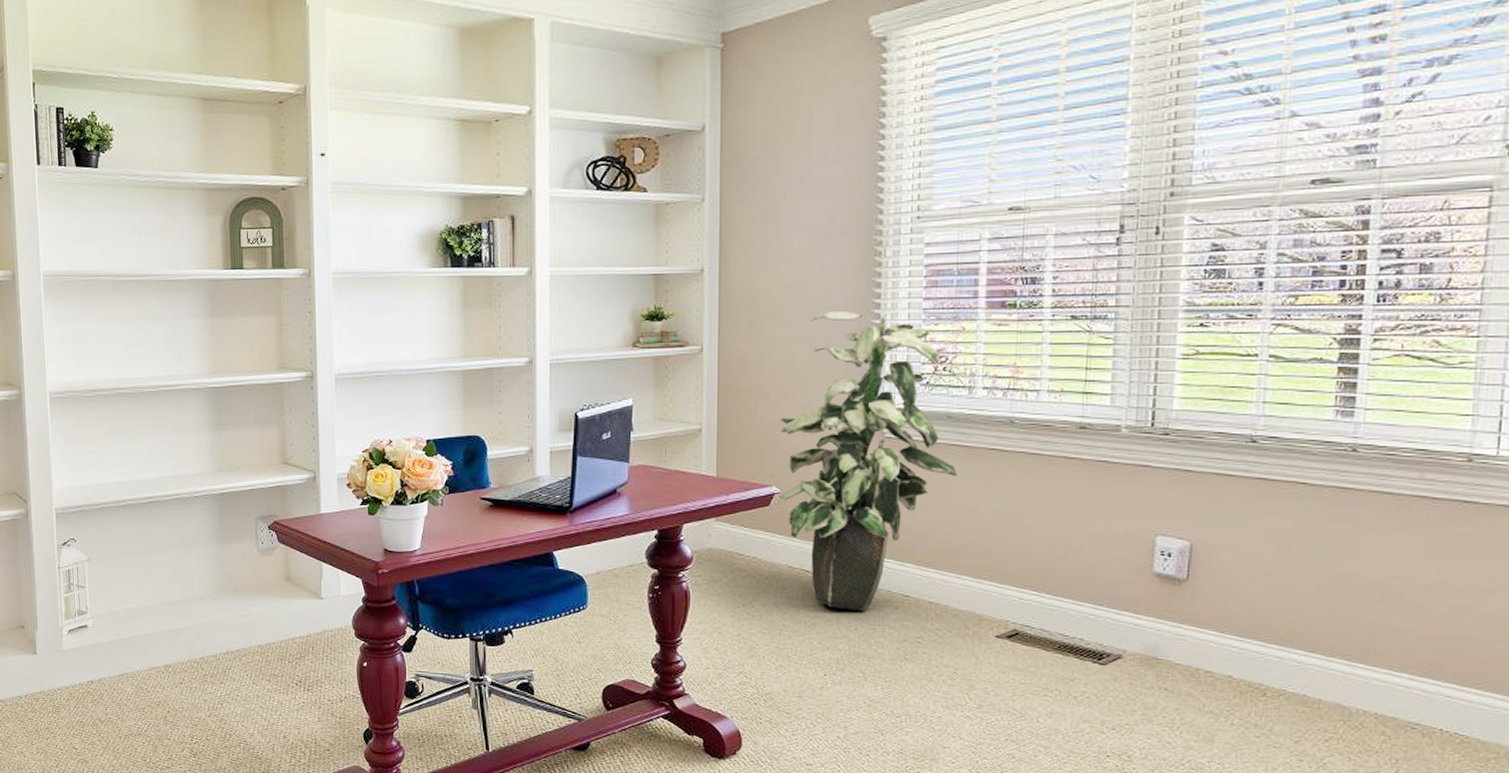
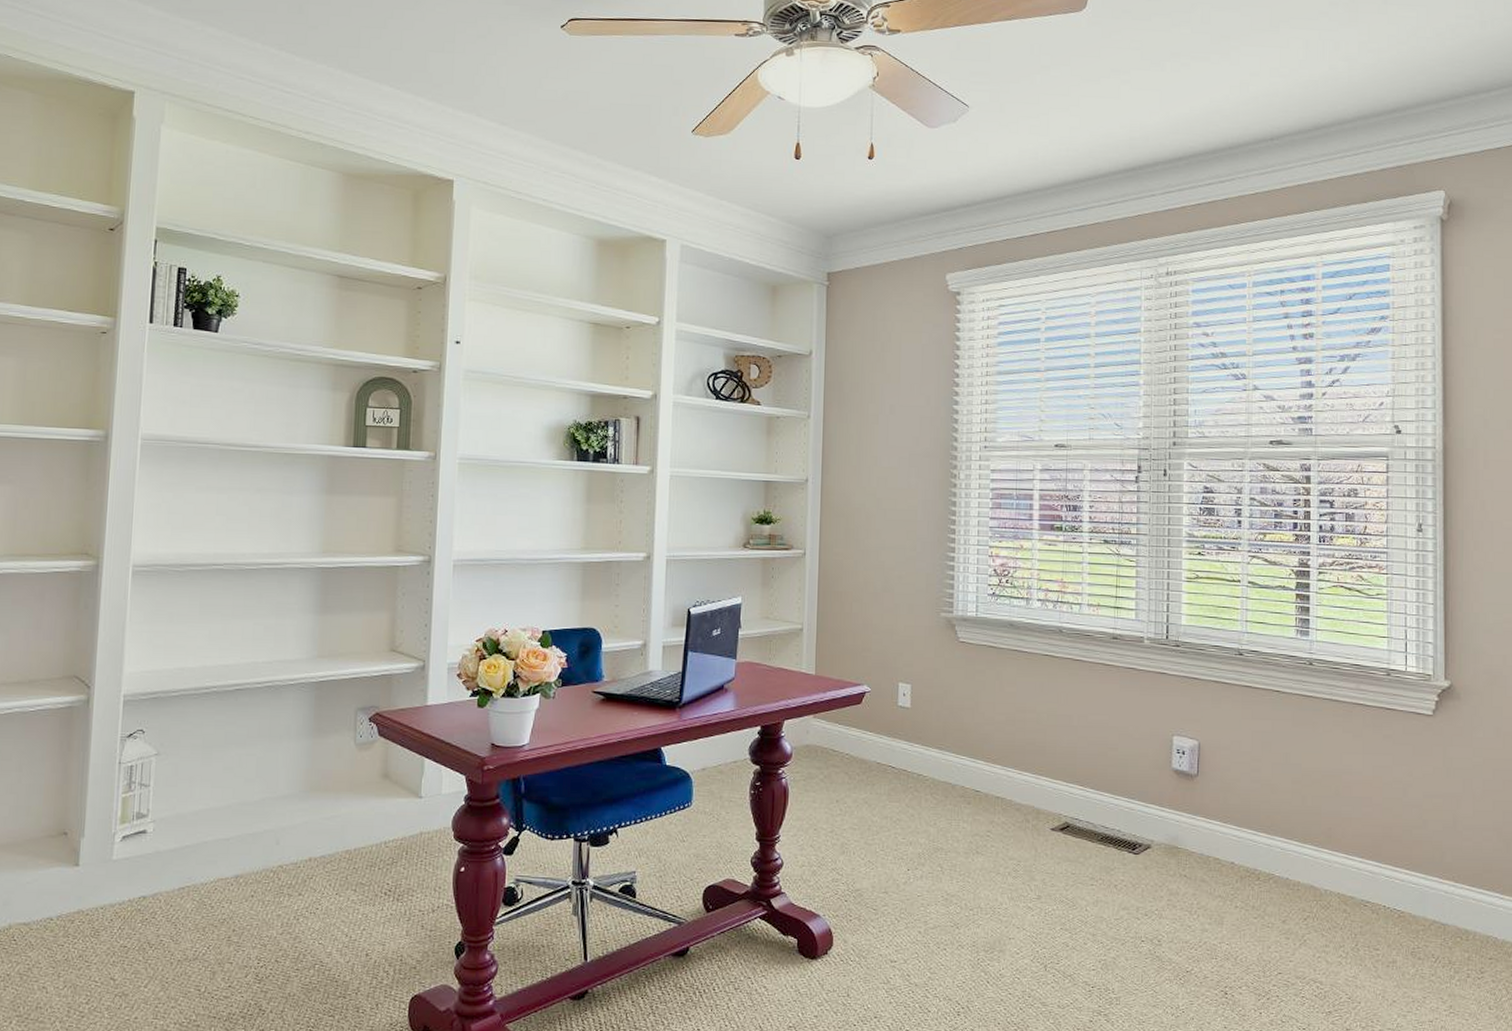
indoor plant: present [777,310,957,612] -> none [868,524,1018,807]

